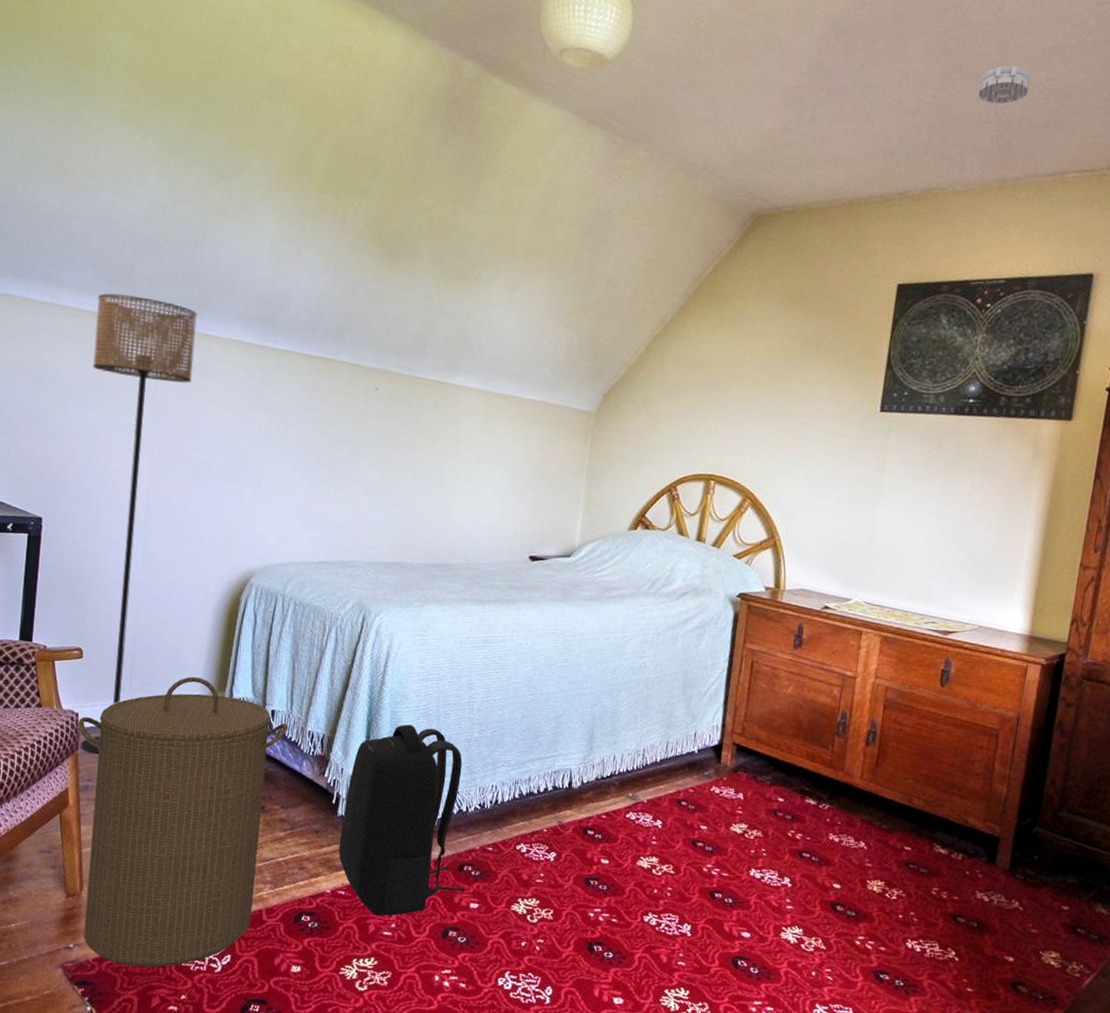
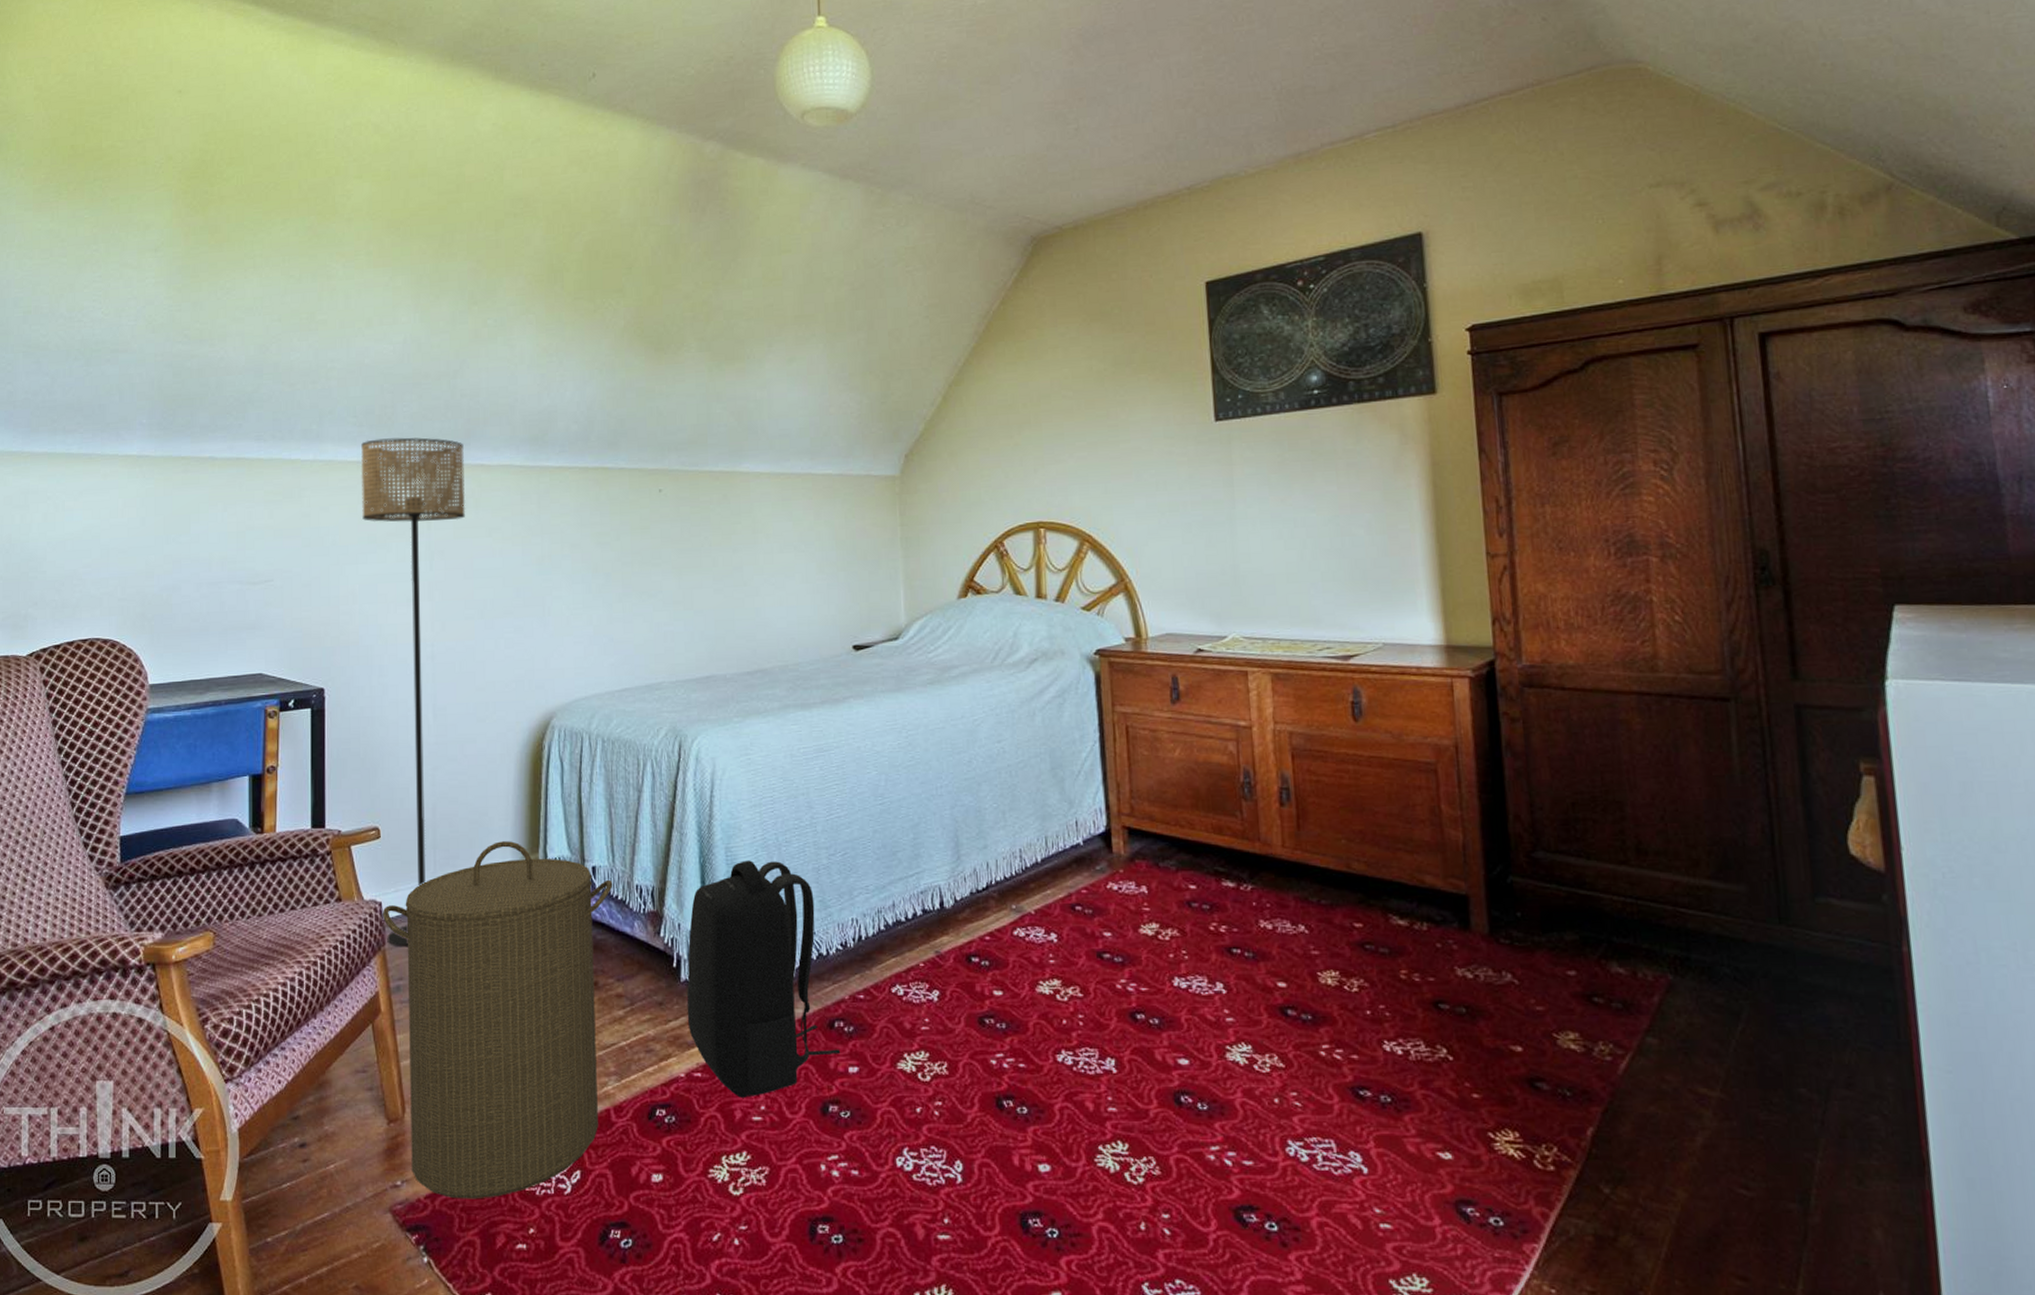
smoke detector: present [978,65,1031,105] -> none [1249,36,1305,80]

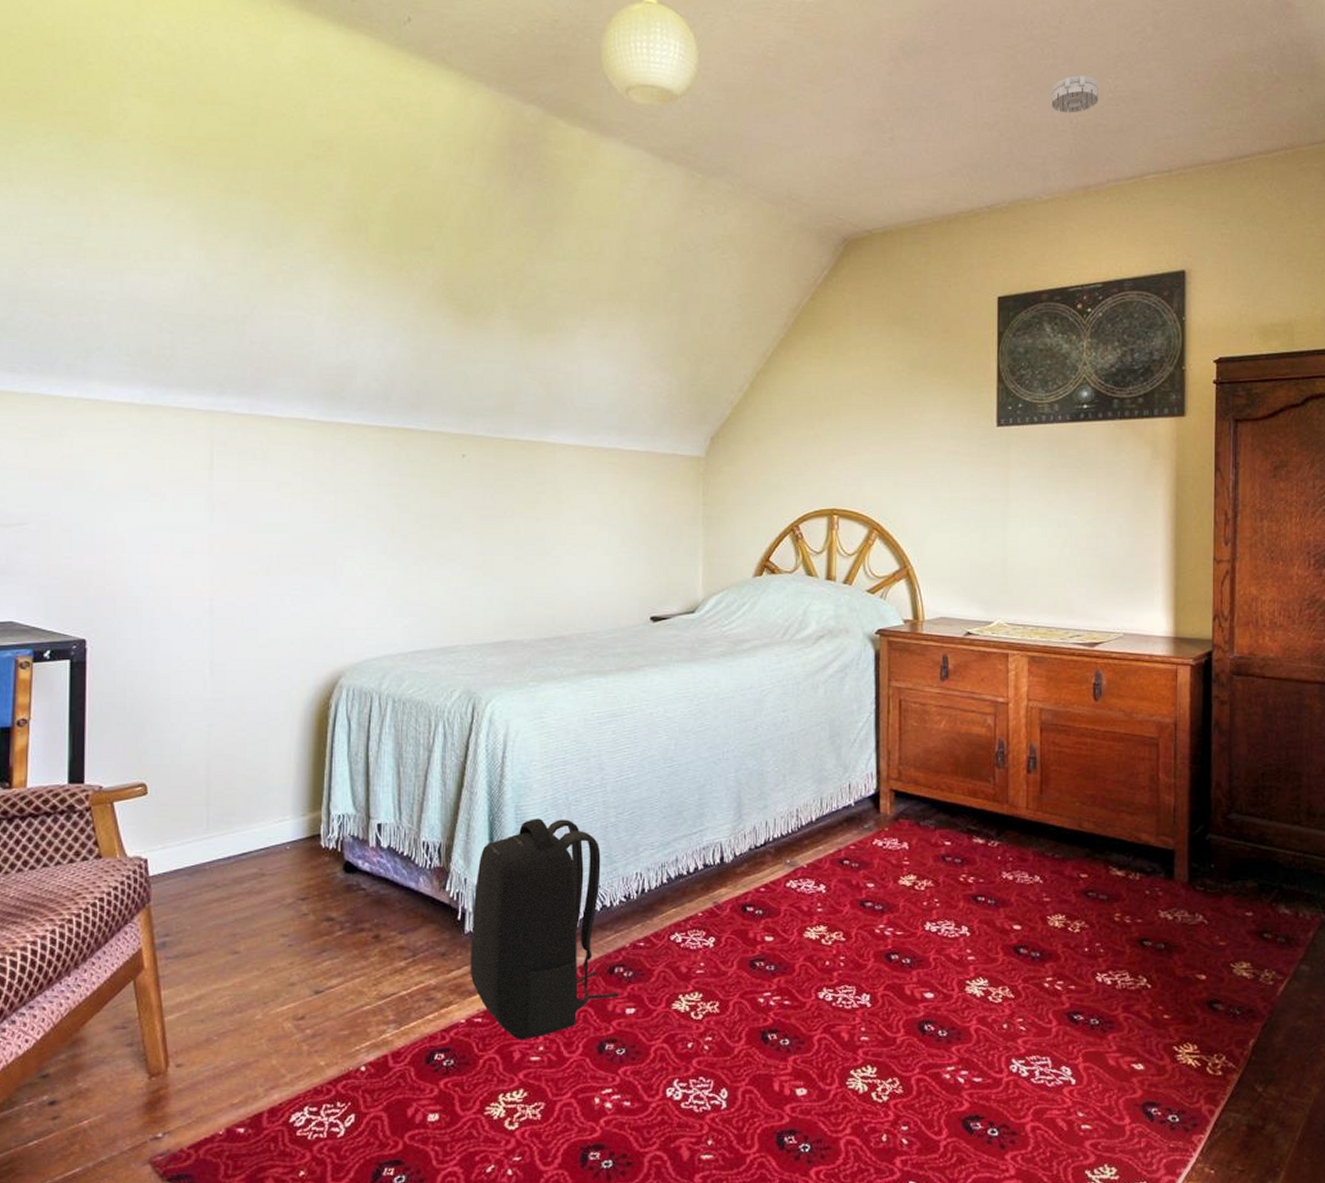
floor lamp: present [360,437,466,946] -> none [133,381,253,903]
laundry hamper: present [382,841,613,1199] -> none [147,798,399,1147]
smoke detector: none [1249,36,1305,80] -> present [1051,74,1100,113]

